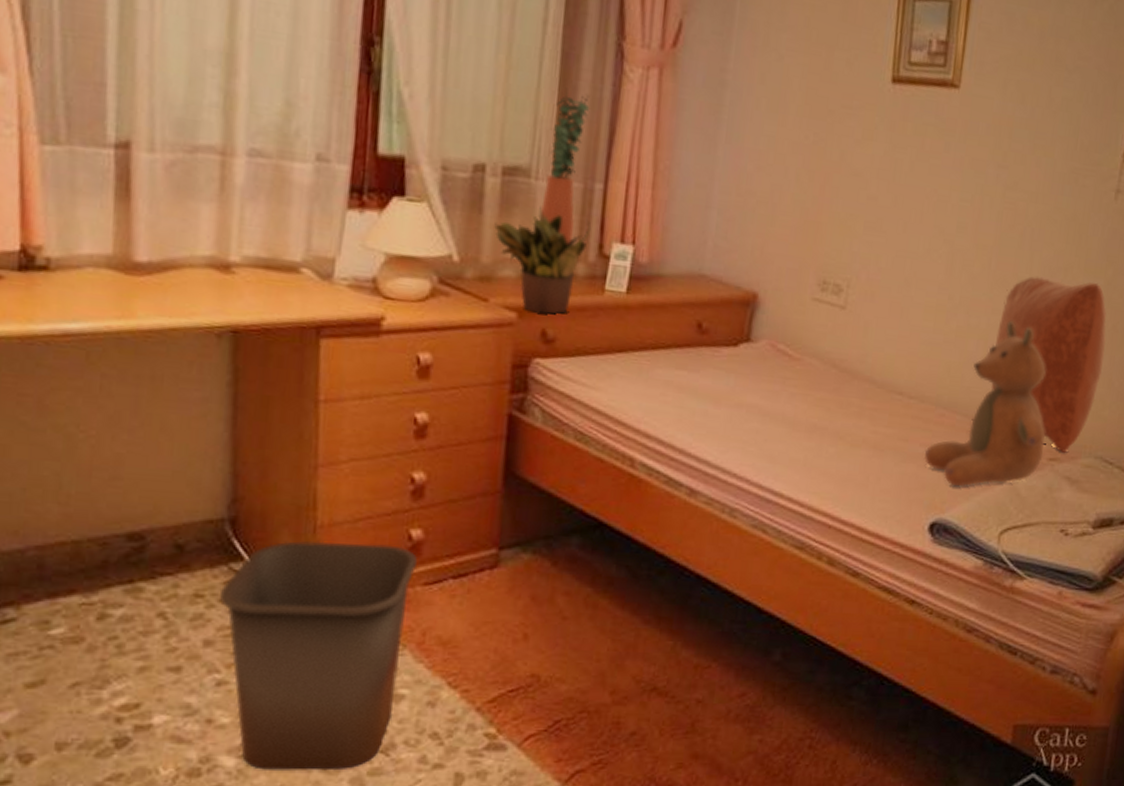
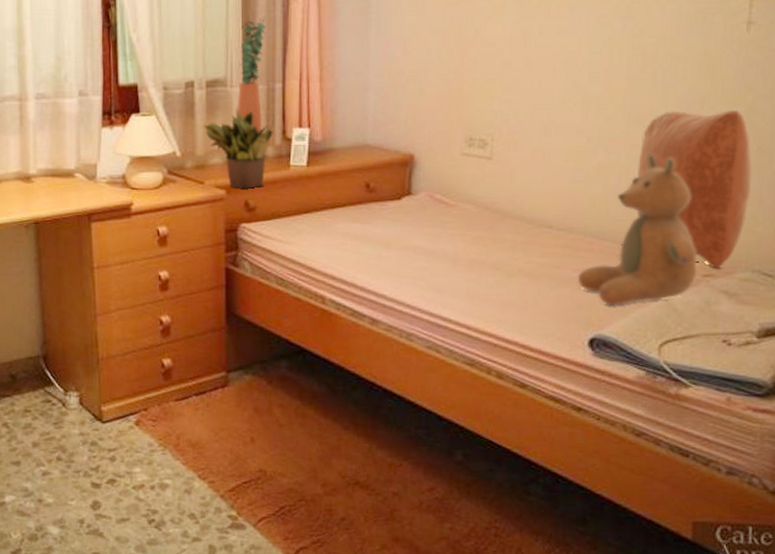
waste bin: present [220,541,417,771] -> none [41,369,169,540]

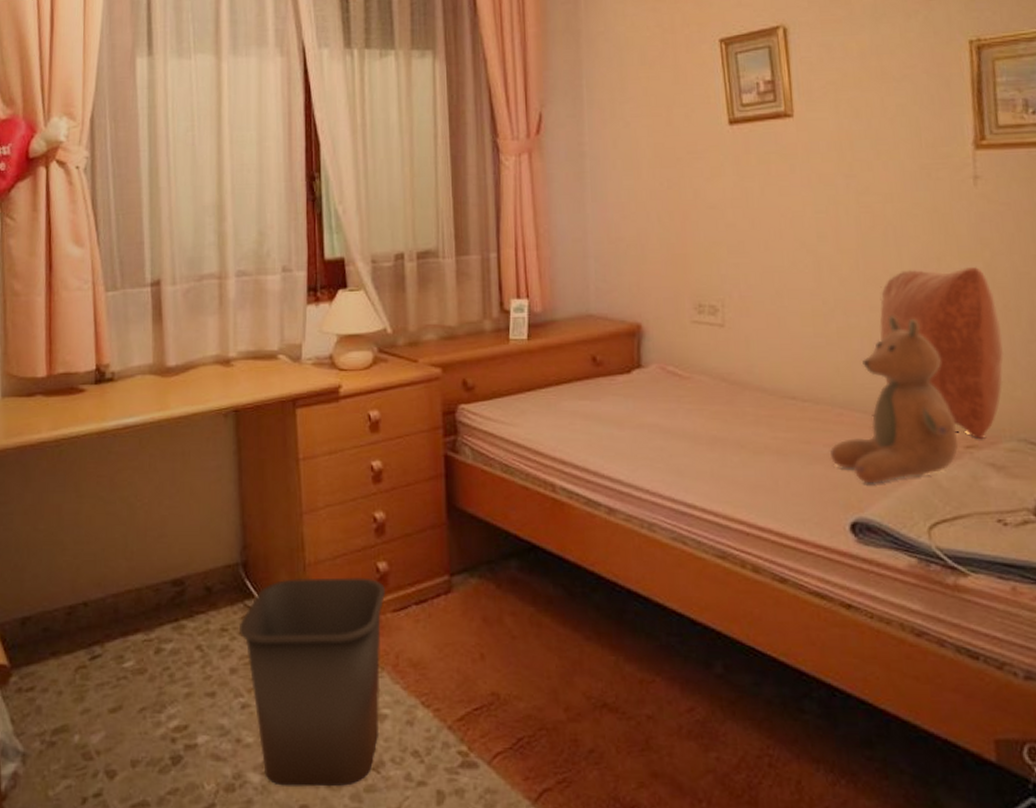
waste bin: none [41,369,169,540] -> present [240,577,385,787]
potted plant: present [204,107,276,189] -> none [416,278,492,366]
vase: present [237,14,267,133] -> none [450,182,479,306]

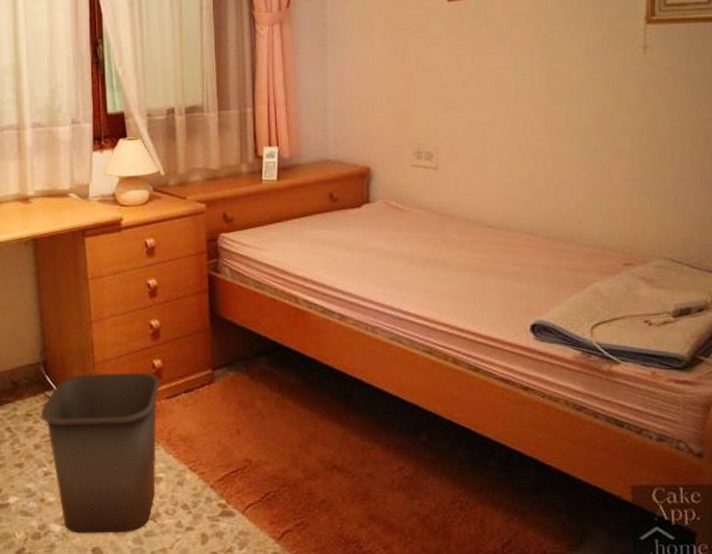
teddy bear: present [829,314,958,484] -> none [517,159,618,294]
pillow: present [879,266,1005,440] -> none [562,120,659,259]

